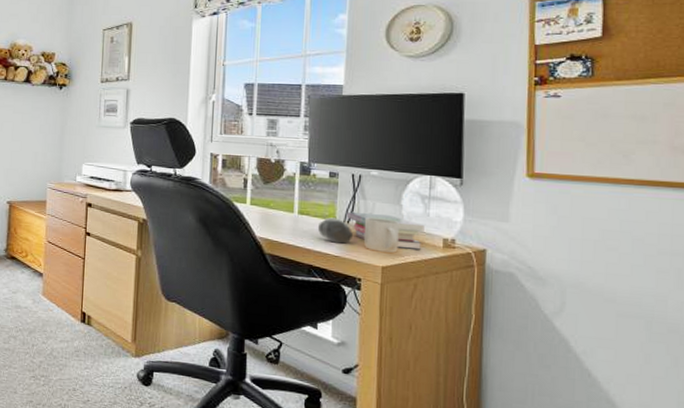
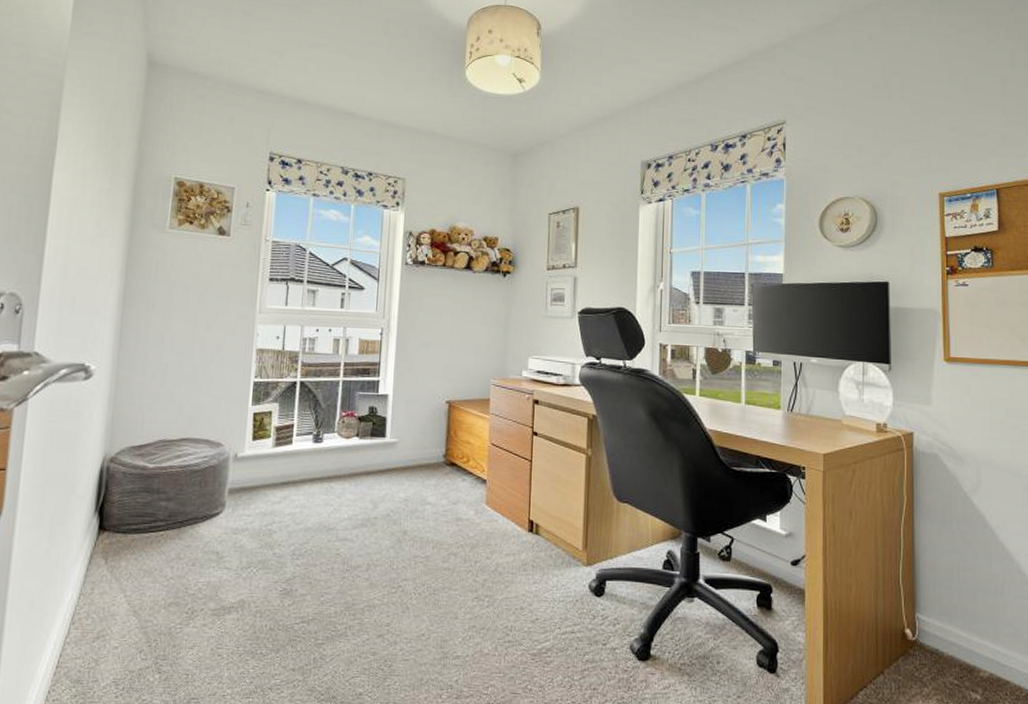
computer mouse: present [317,217,353,244] -> none [763,406,796,433]
books: present [346,211,425,250] -> none [790,399,860,435]
mug: present [363,217,399,253] -> none [806,405,837,440]

